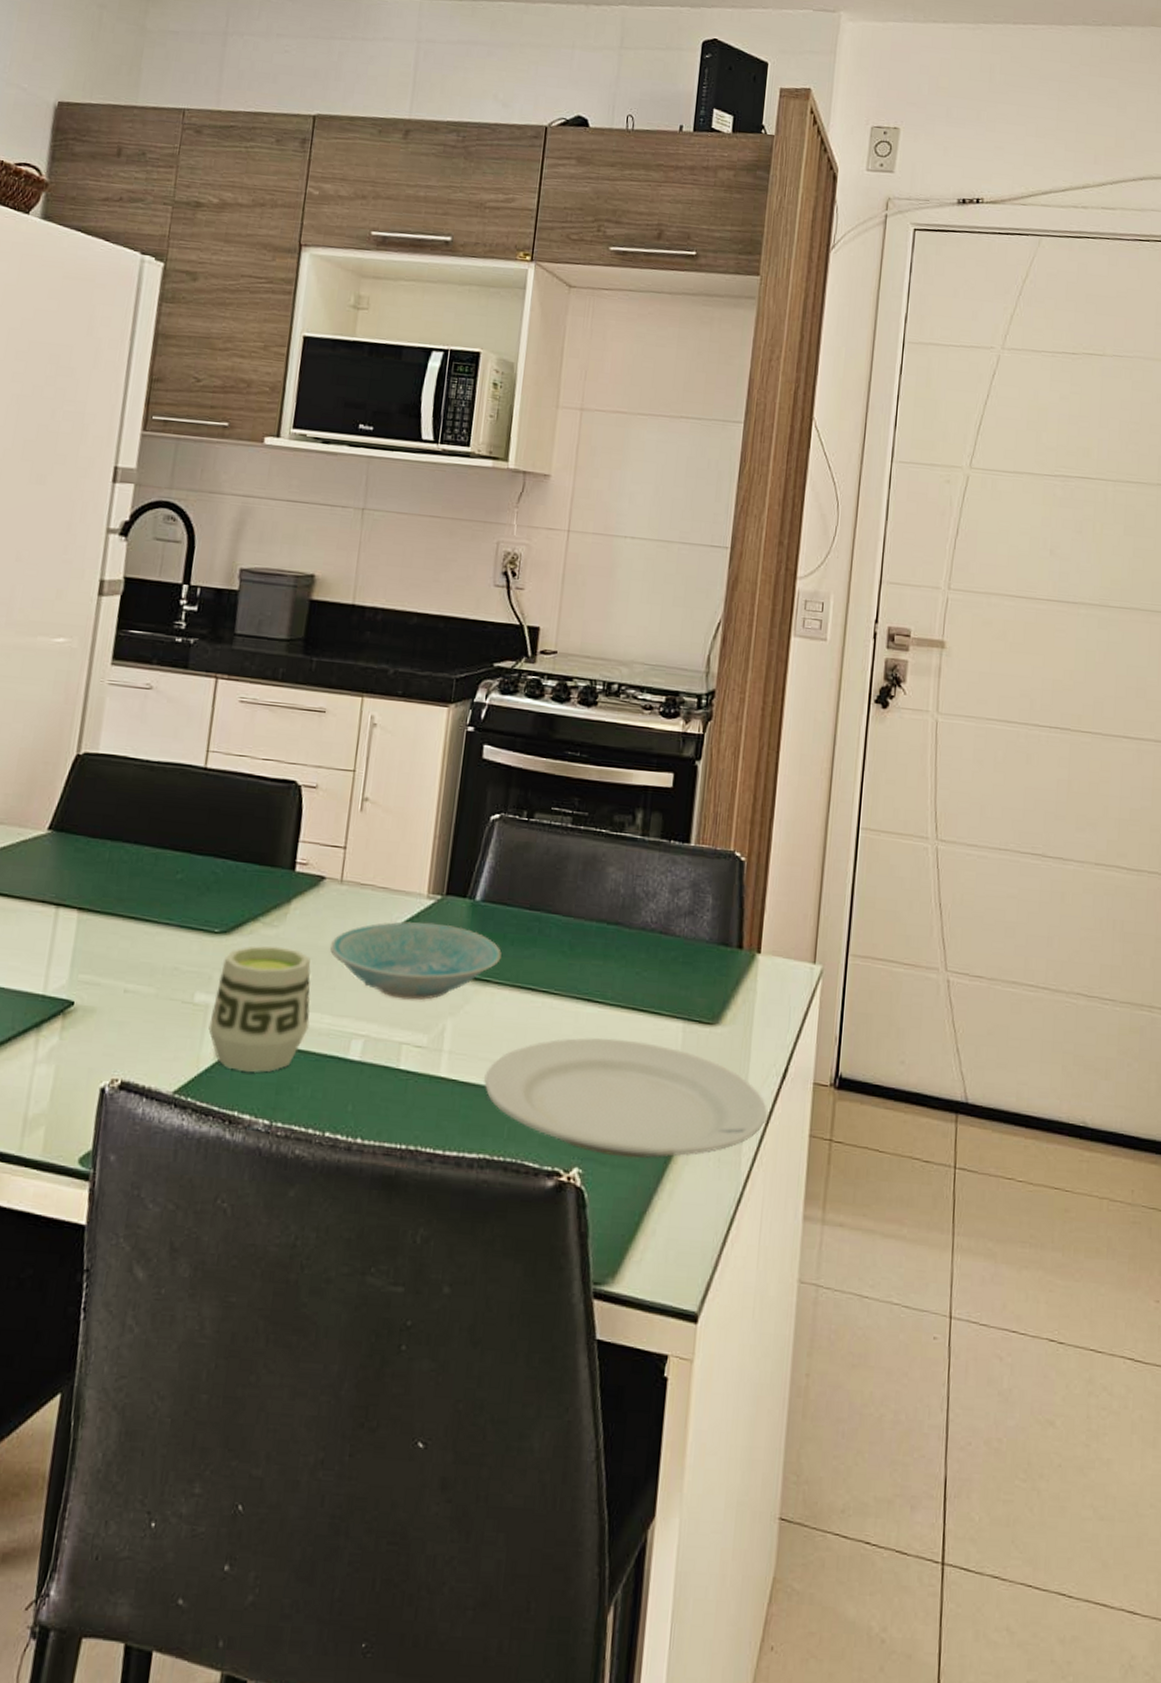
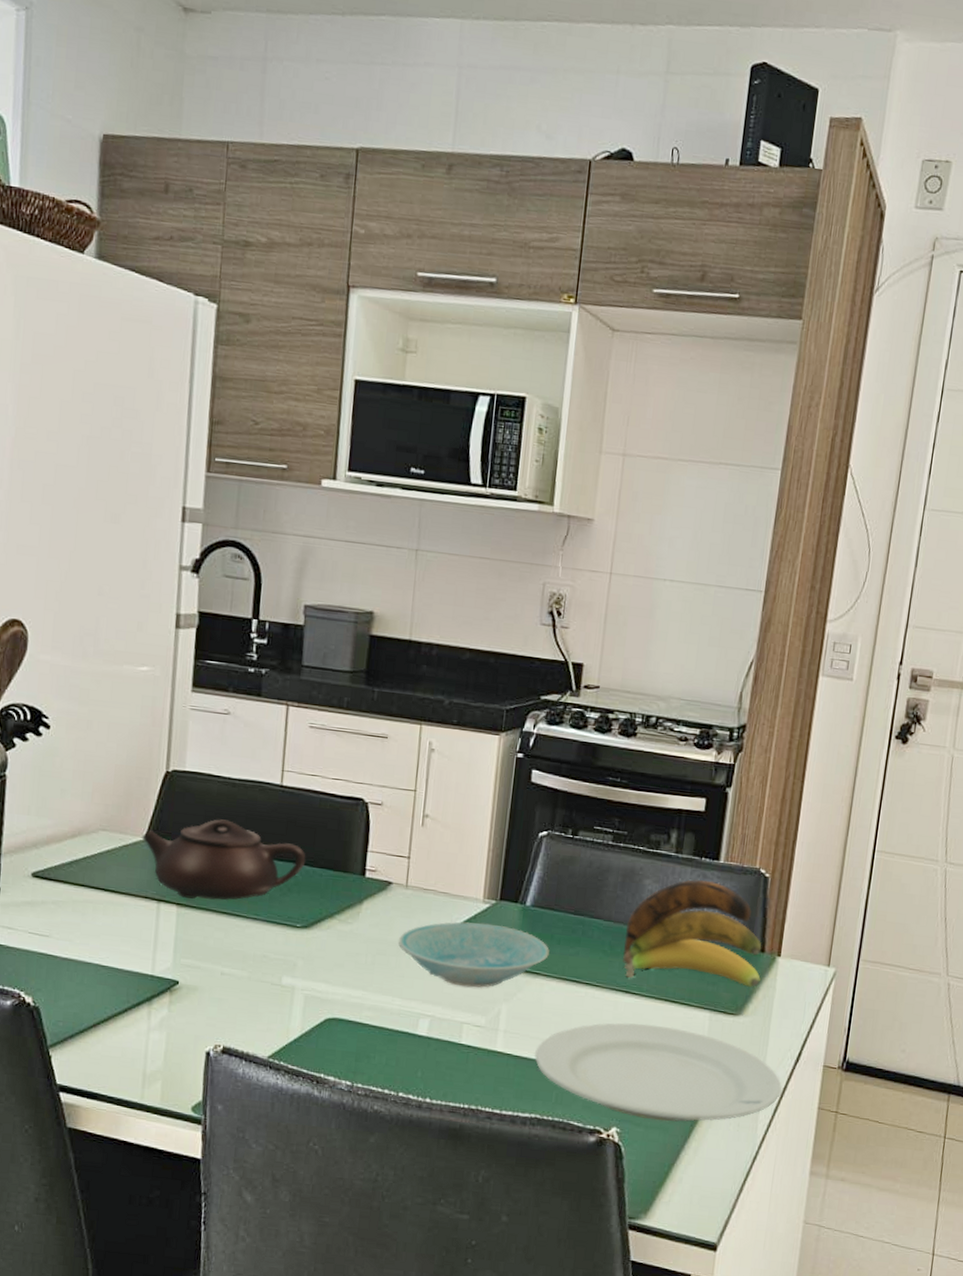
teapot: none [43,808,229,903] -> present [141,819,306,900]
cup: present [208,945,311,1072] -> none [295,939,383,1043]
banana: none [584,866,740,991] -> present [623,879,762,987]

